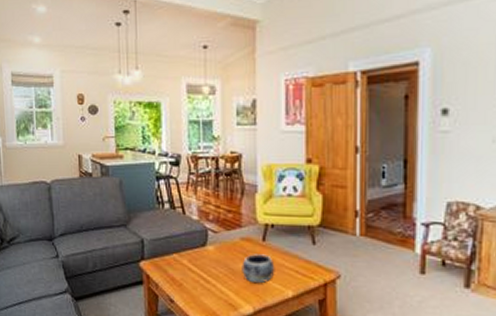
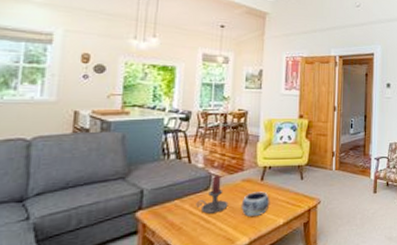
candle holder: none [194,230,228,273] -> present [196,175,228,214]

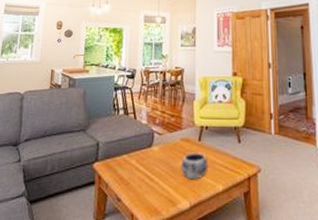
candle holder: present [196,175,228,214] -> none [141,132,169,172]

